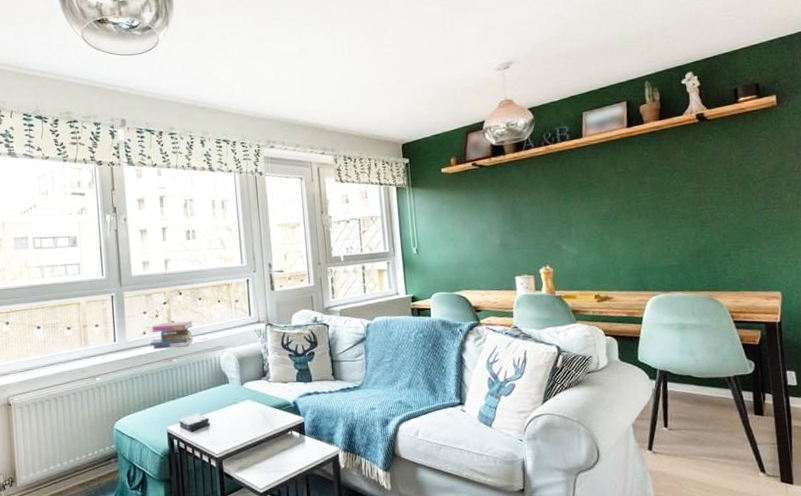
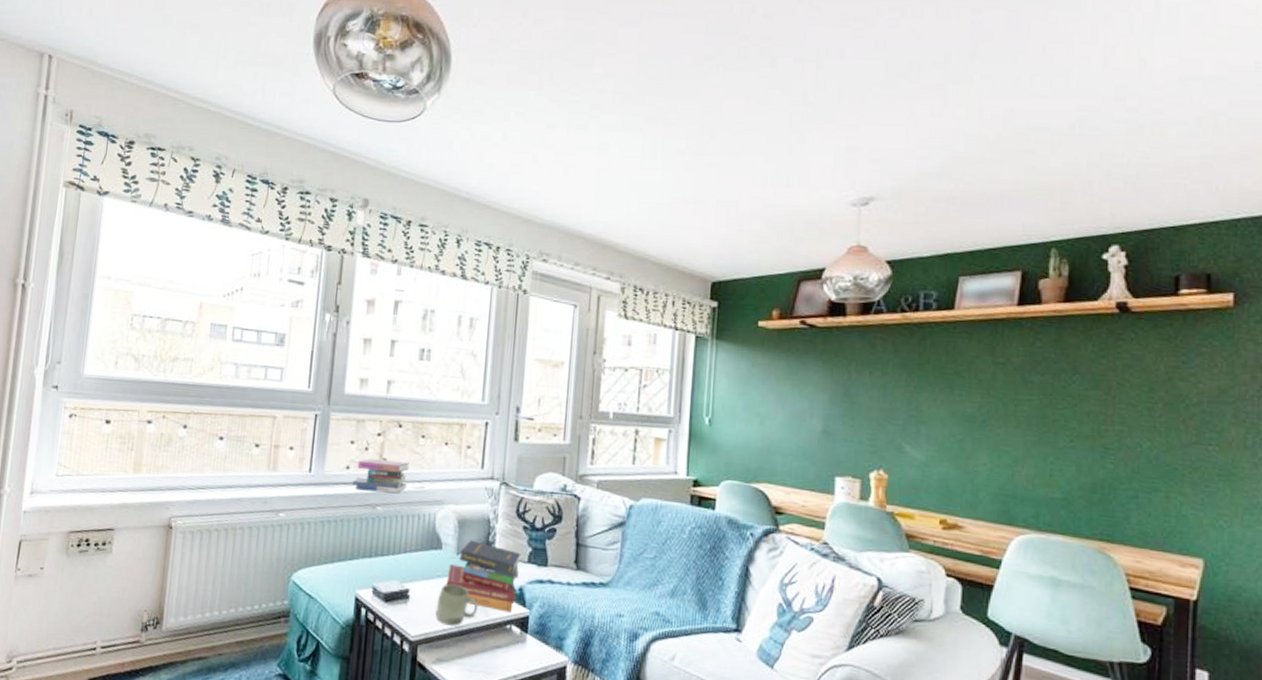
mug: none [231,408,264,441] -> present [435,583,479,627]
books: none [236,372,292,423] -> present [446,540,521,613]

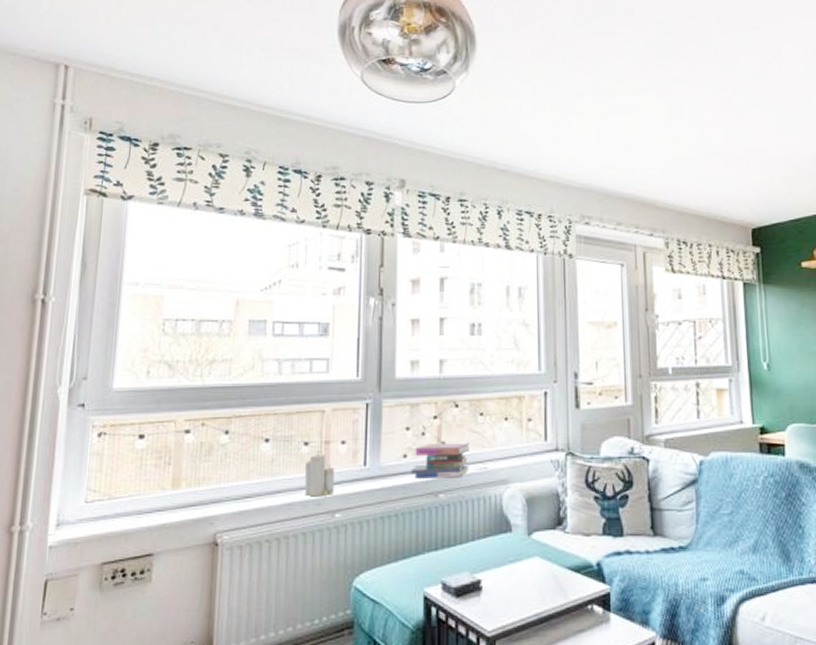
candle: none [253,453,282,496] -> present [305,450,335,497]
mug: present [435,583,479,627] -> none [511,568,556,615]
books: present [446,540,521,613] -> none [519,518,595,592]

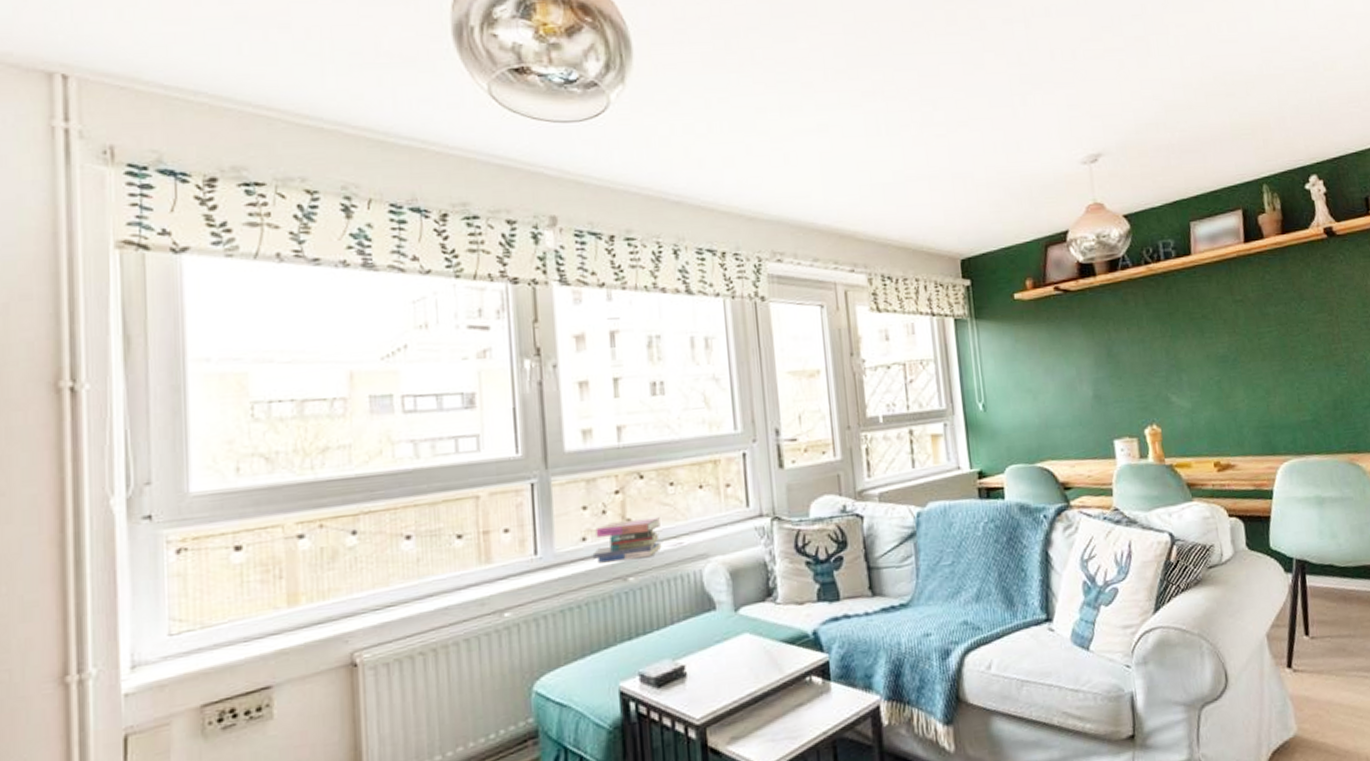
candle: present [305,450,335,497] -> none [461,543,500,597]

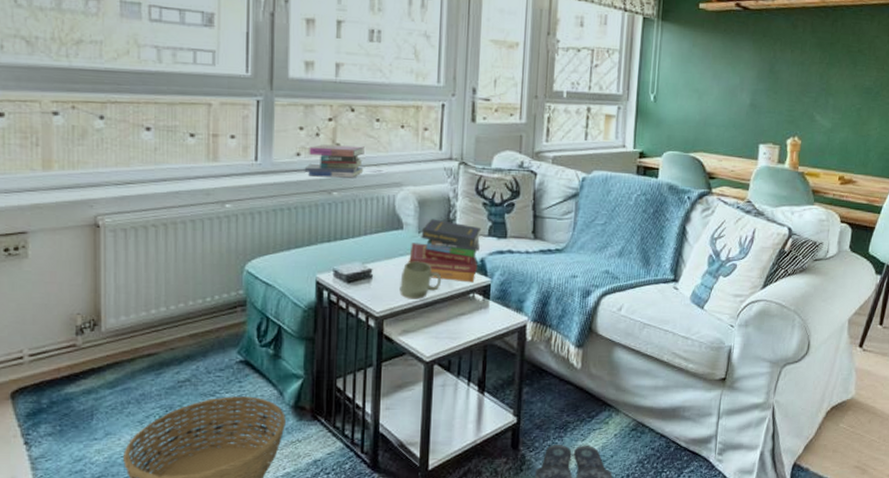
mug: none [720,645,770,697] -> present [399,261,442,300]
books: none [727,590,810,666] -> present [409,218,482,283]

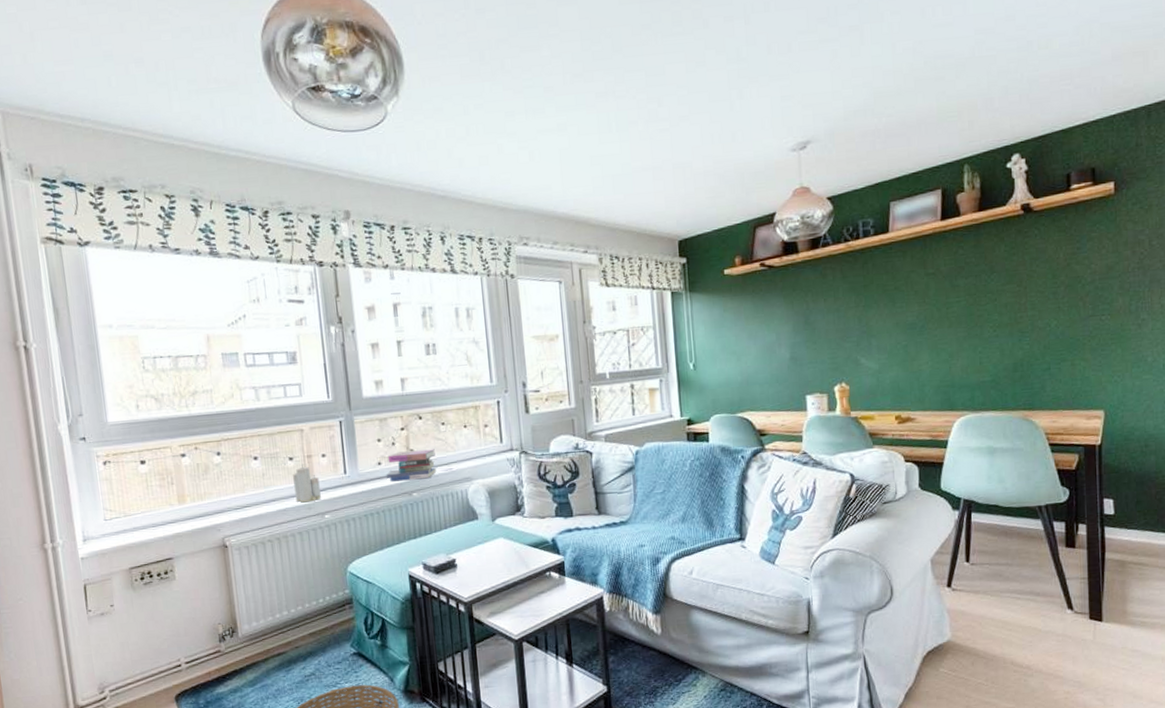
candle: none [192,143,224,187] -> present [293,464,321,503]
mug: present [399,261,442,300] -> none [481,547,519,583]
books: present [409,218,482,283] -> none [486,506,550,563]

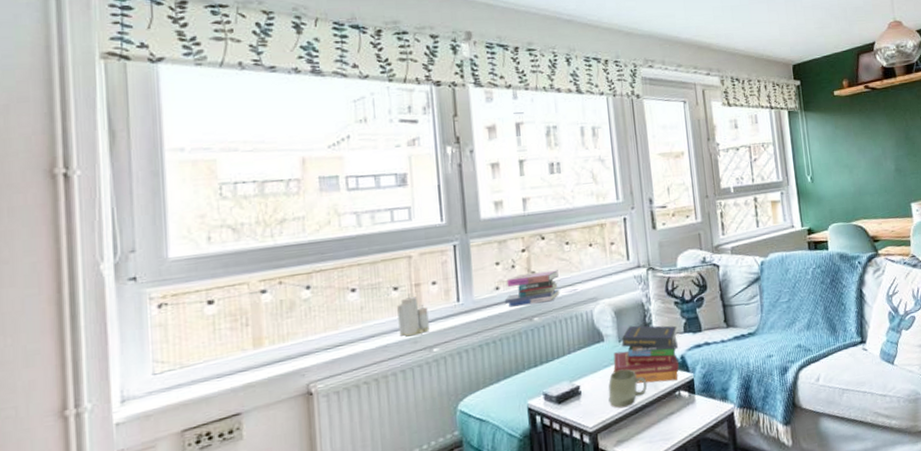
mug: none [481,547,519,583] -> present [608,369,648,409]
books: none [486,506,550,563] -> present [613,325,679,384]

